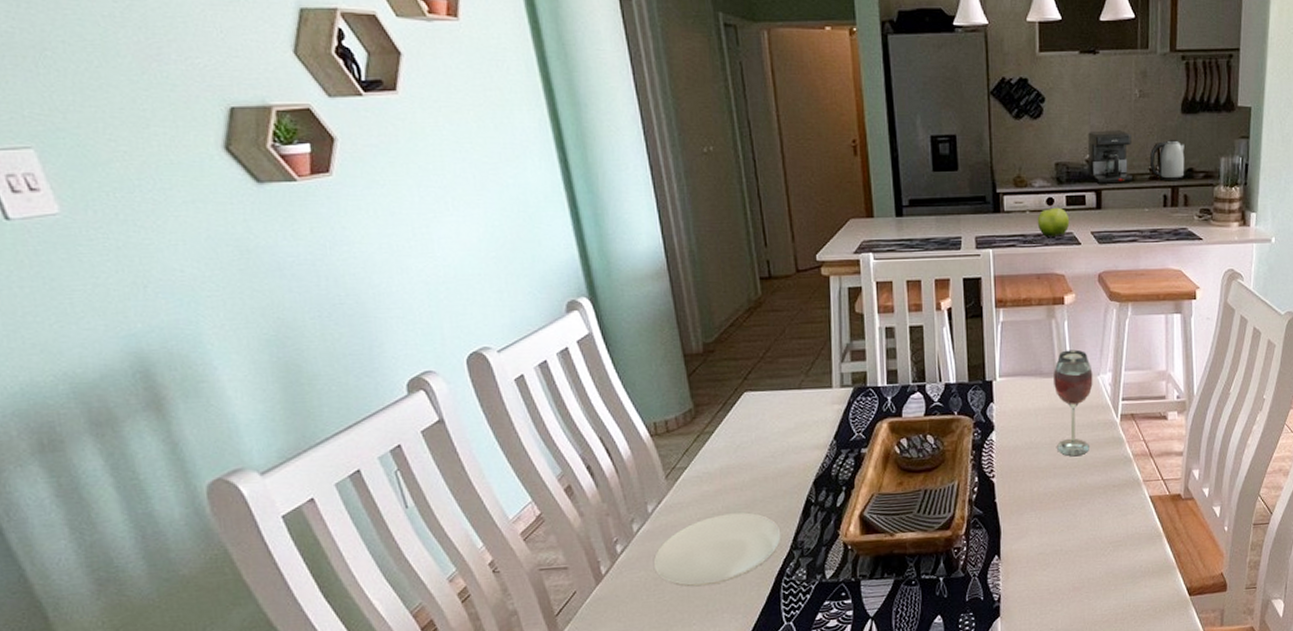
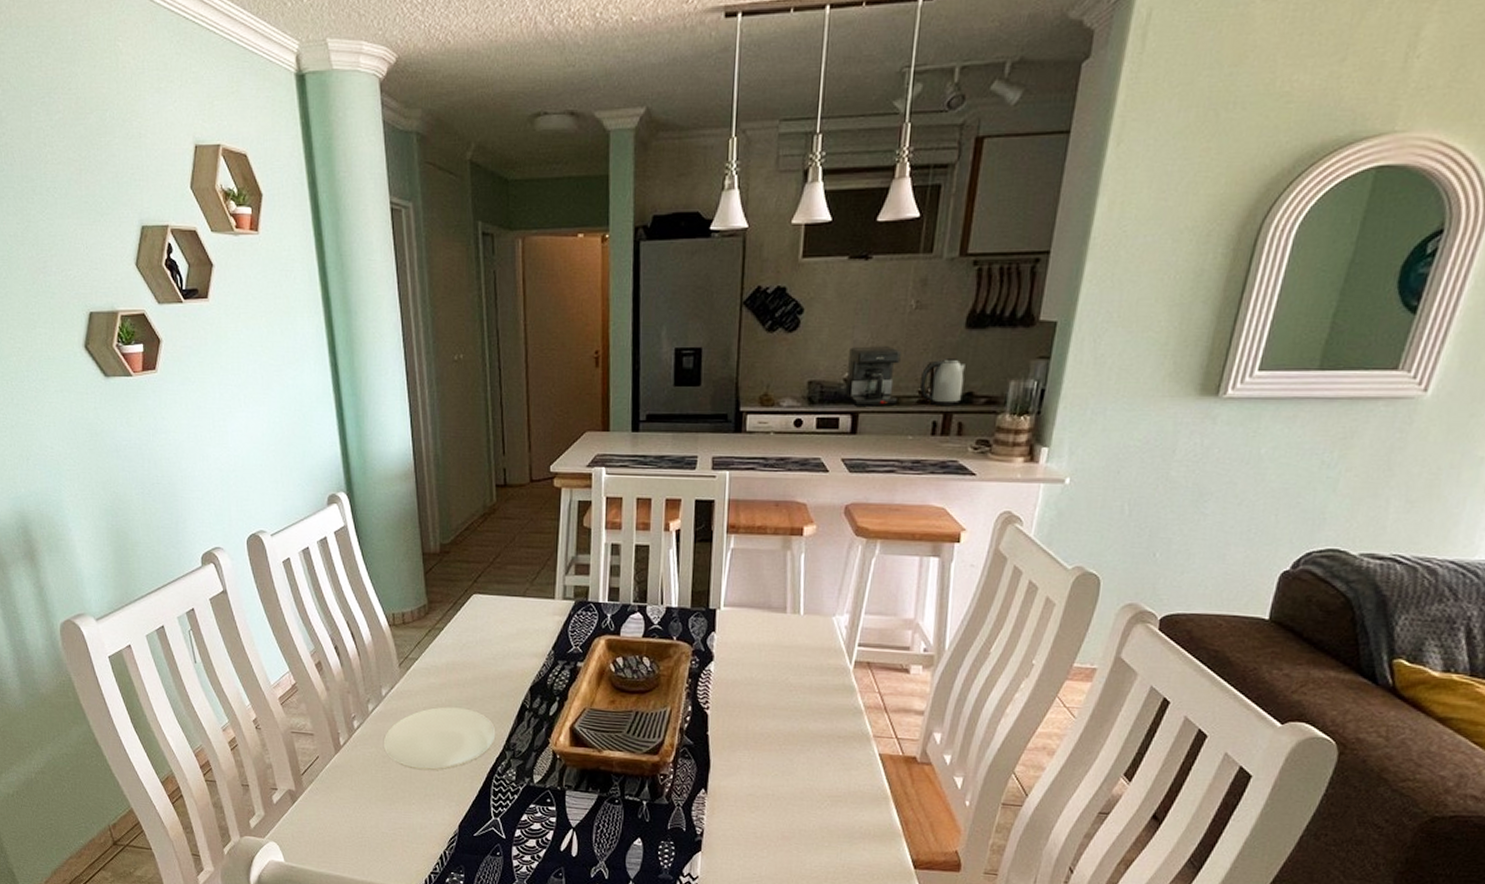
fruit: present [1037,207,1070,237] -> none [781,429,819,462]
wineglass: present [1052,349,1093,457] -> none [779,585,828,700]

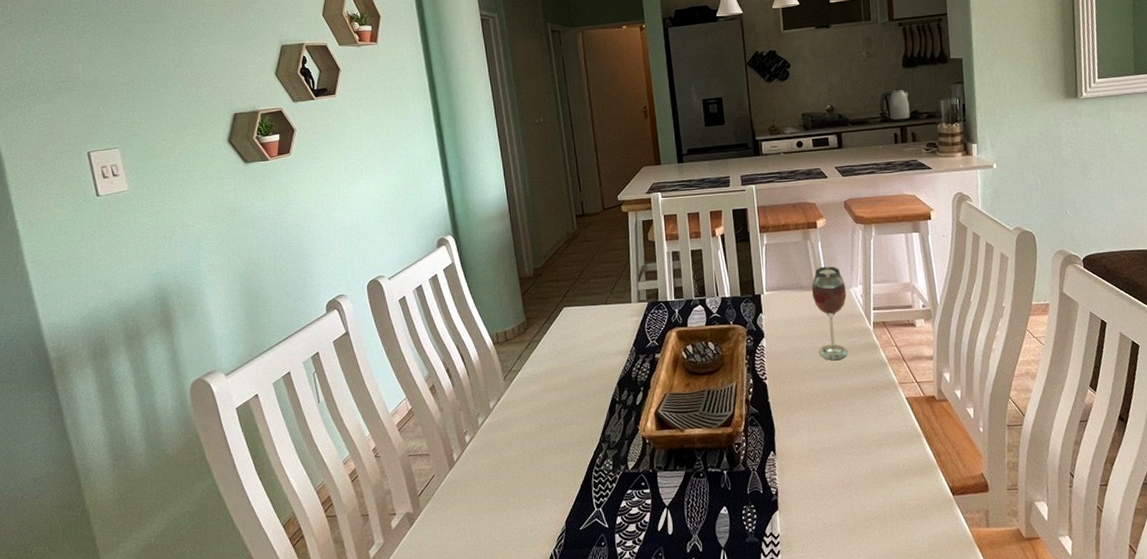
plate: present [383,706,496,771] -> none [493,409,592,474]
wineglass: none [779,585,828,700] -> present [811,266,848,361]
coffee maker: present [844,346,901,407] -> none [827,84,868,128]

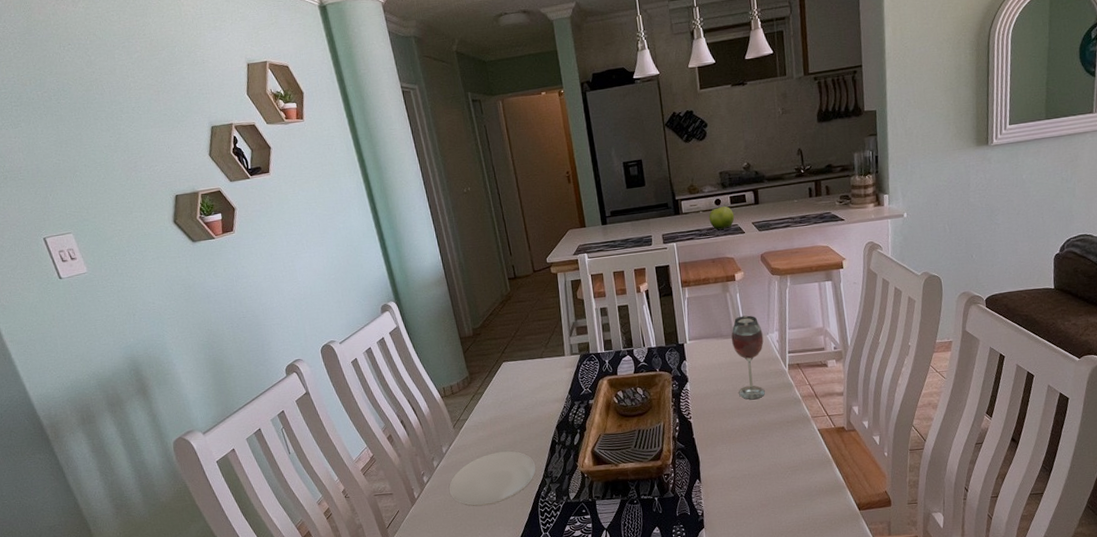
plate: none [493,409,592,474] -> present [448,451,536,507]
fruit: none [790,148,817,173] -> present [708,206,735,230]
kettle: present [880,89,911,123] -> none [795,143,825,177]

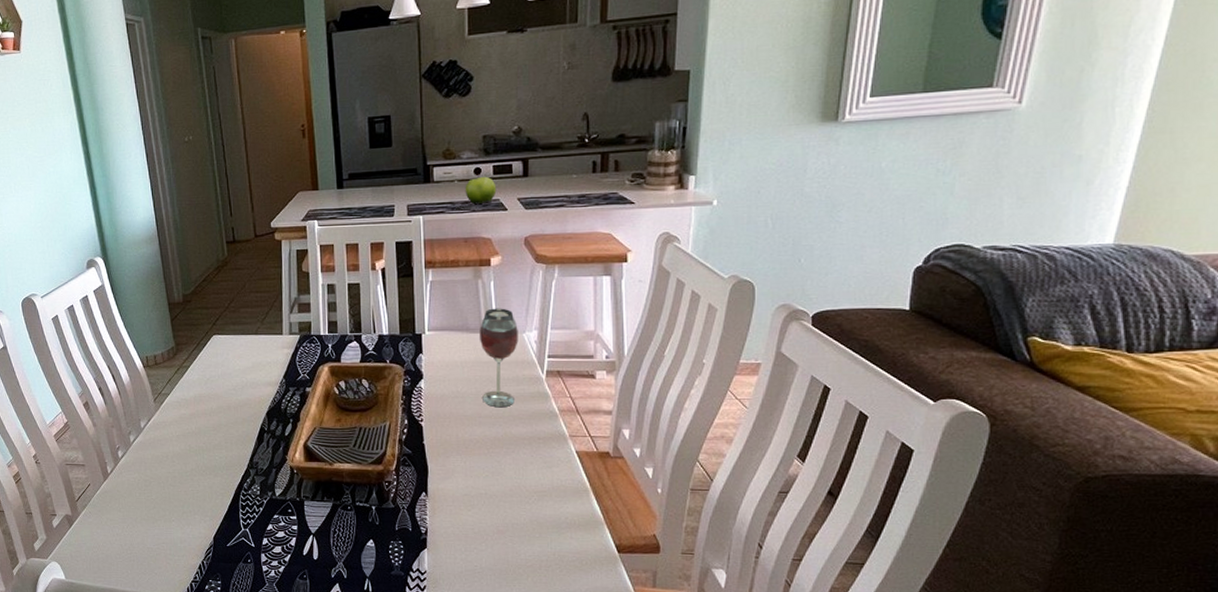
plate: present [448,451,536,507] -> none [144,434,241,491]

